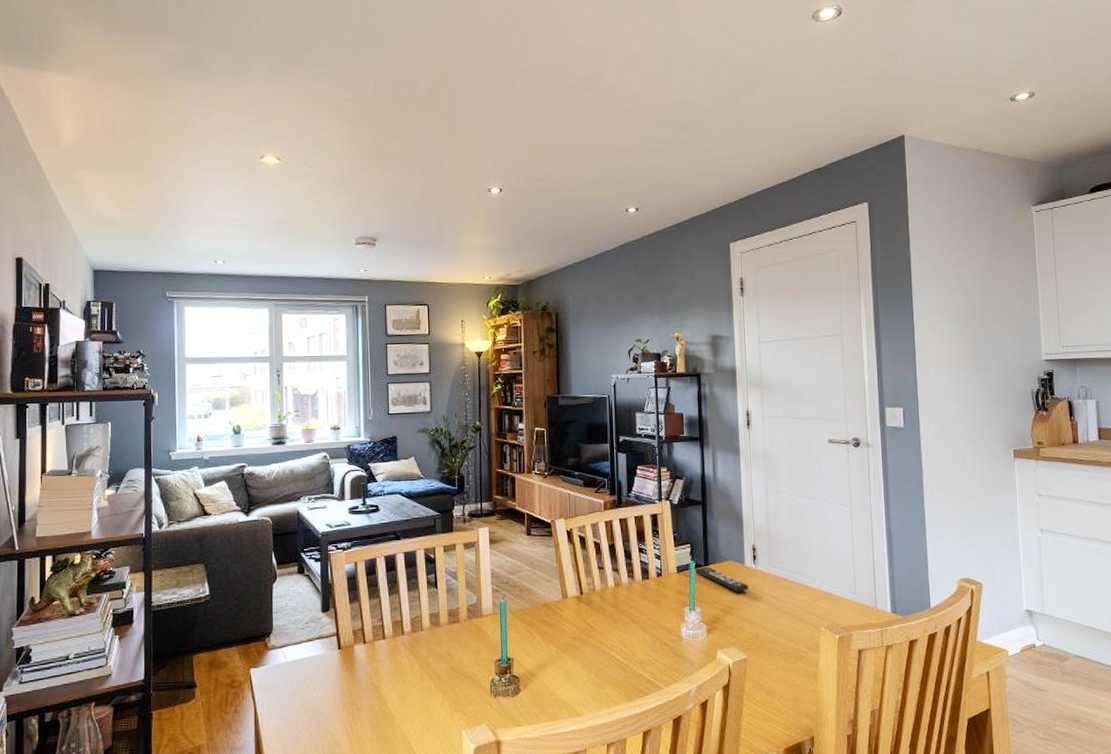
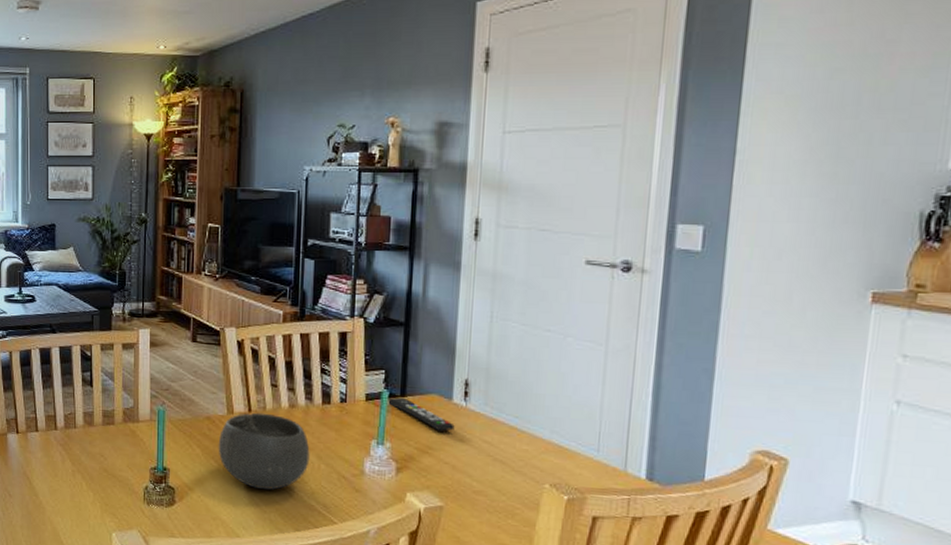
bowl: none [555,594,636,667] -> present [218,412,310,490]

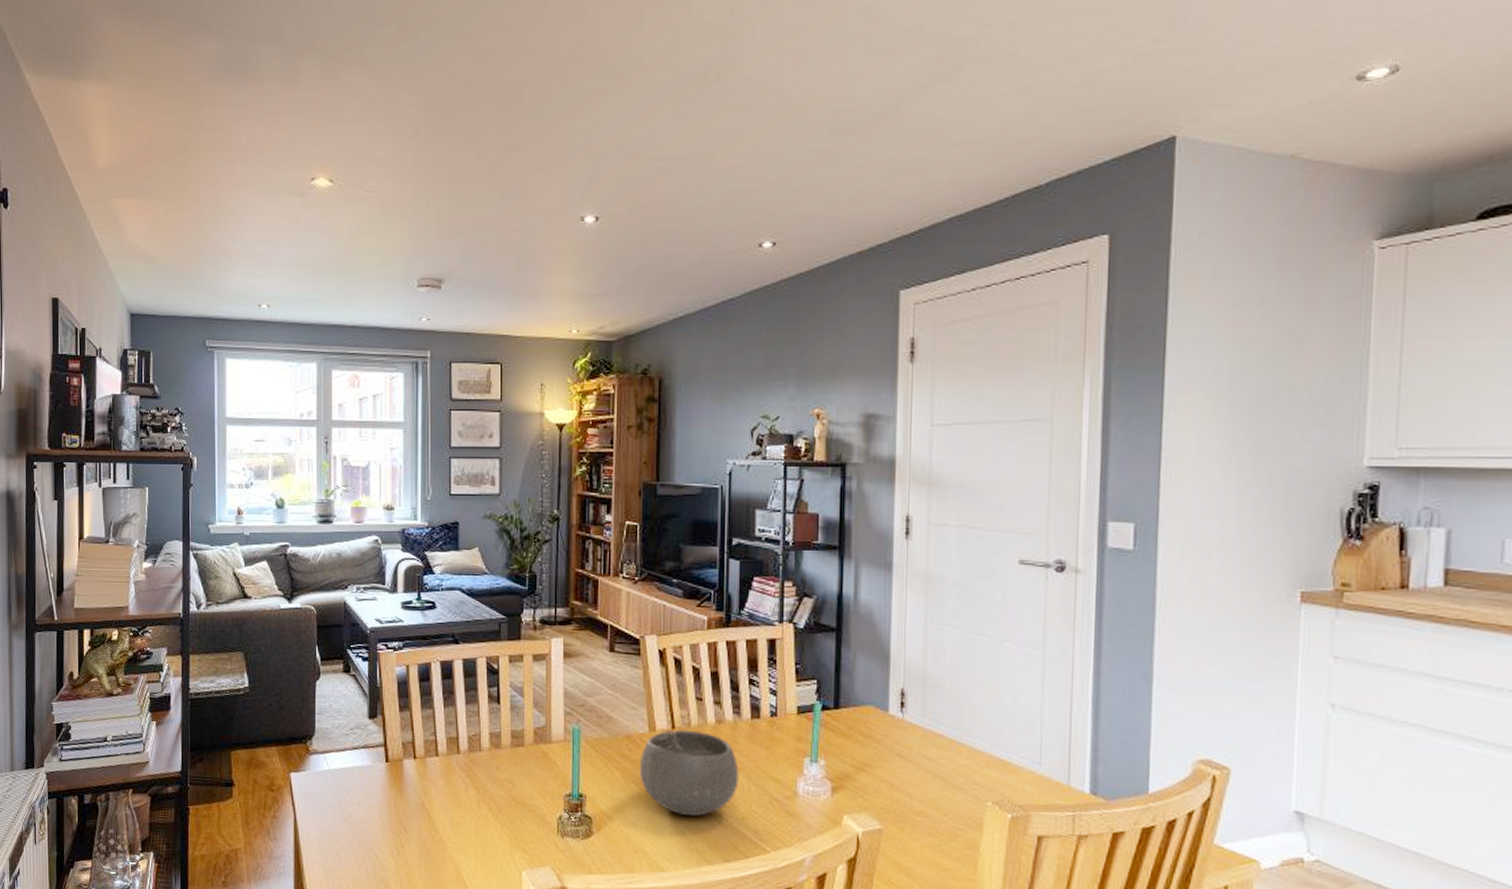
remote control: present [388,397,455,431] -> none [821,709,892,746]

